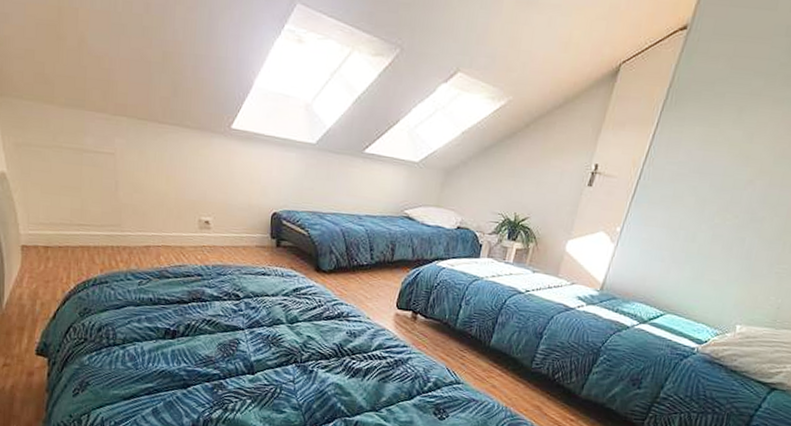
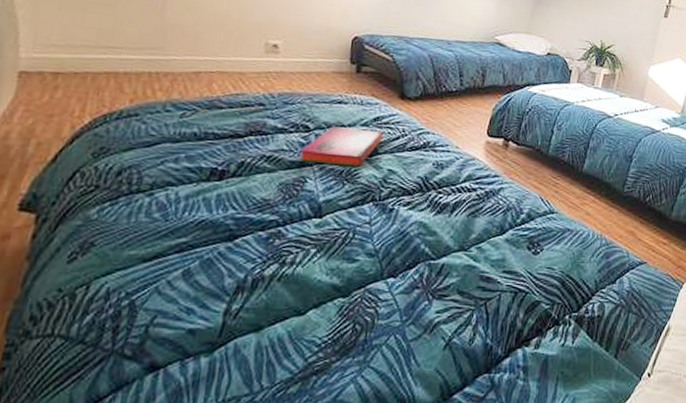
hardback book: none [233,296,302,333] -> present [299,126,383,167]

